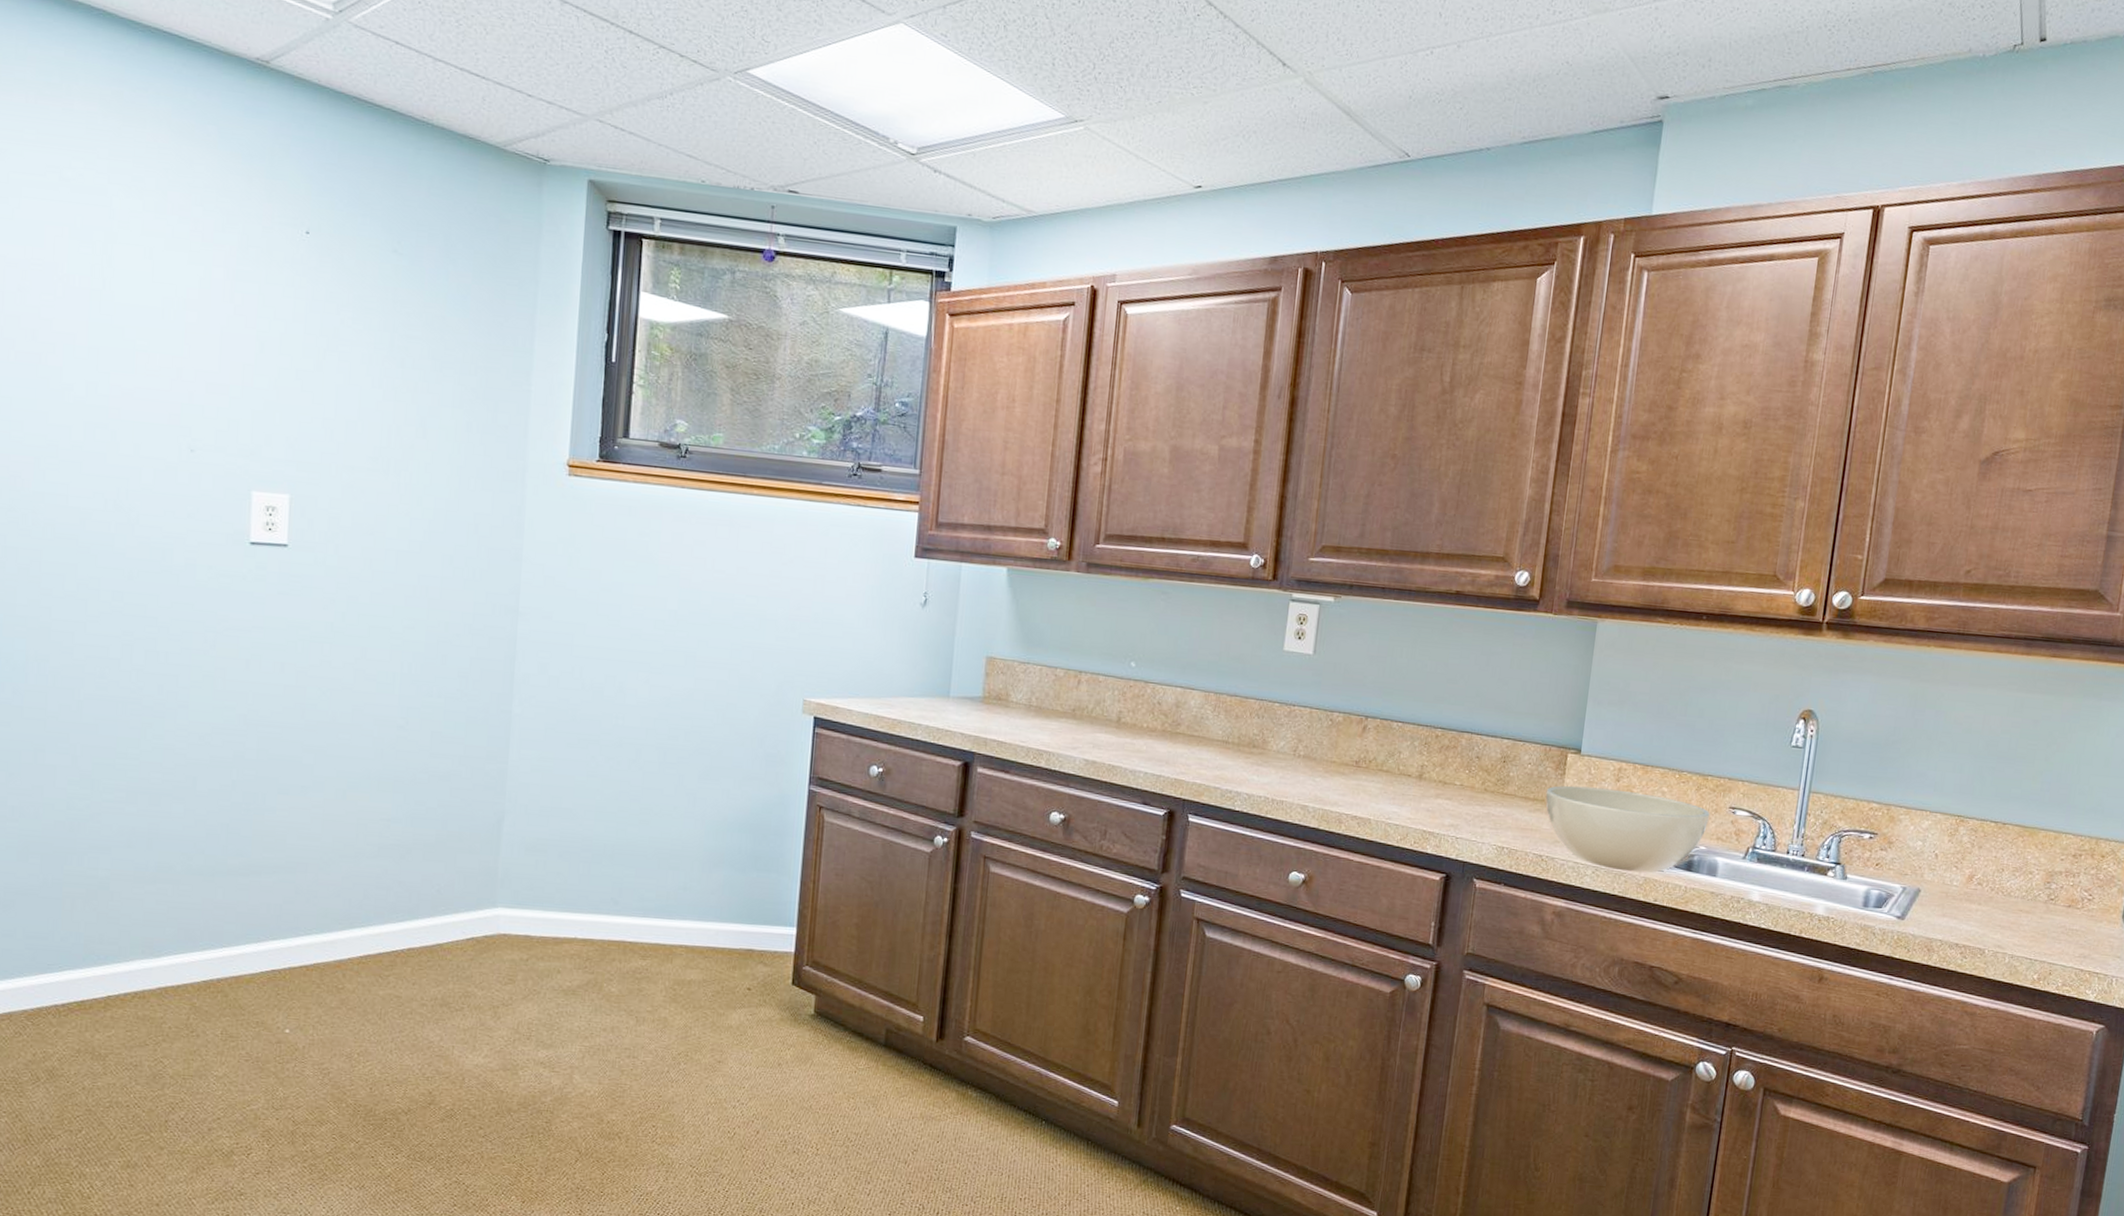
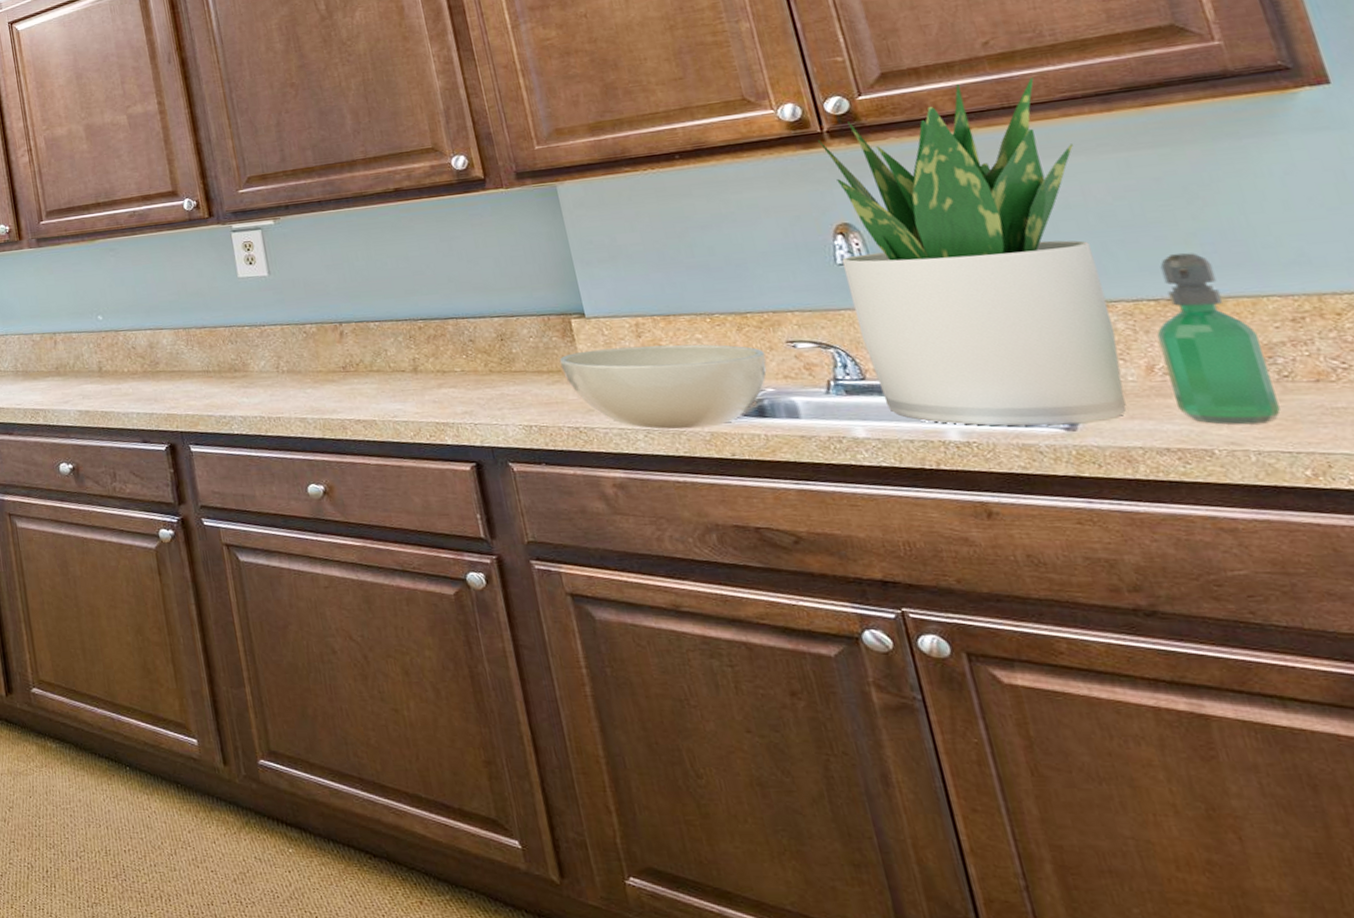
planter: none [1782,604,1993,916] -> present [818,78,1126,427]
soap dispenser: none [1976,786,2048,934] -> present [1157,252,1281,426]

